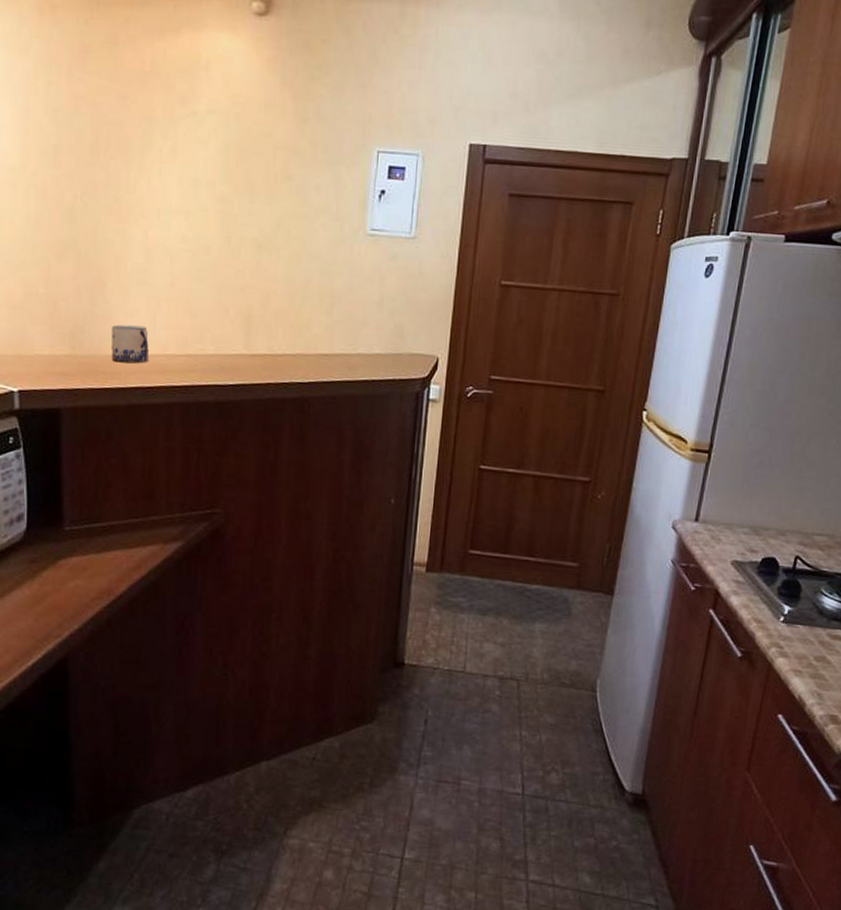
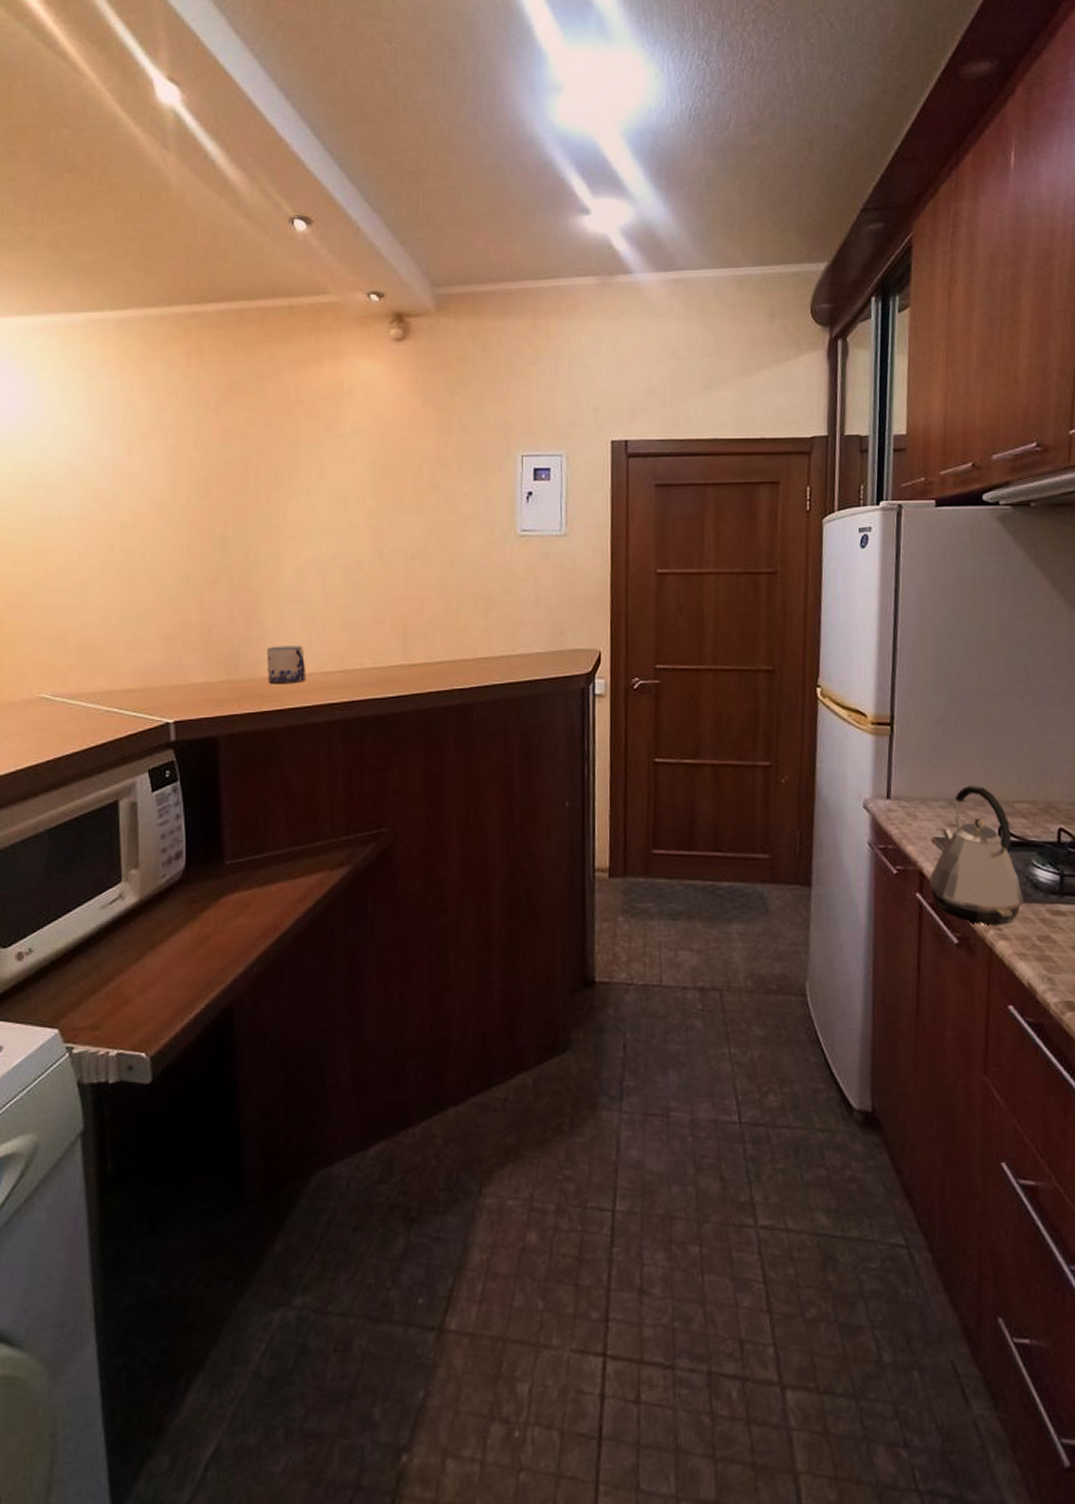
kettle: none [723,515,808,644] -> present [929,785,1024,926]

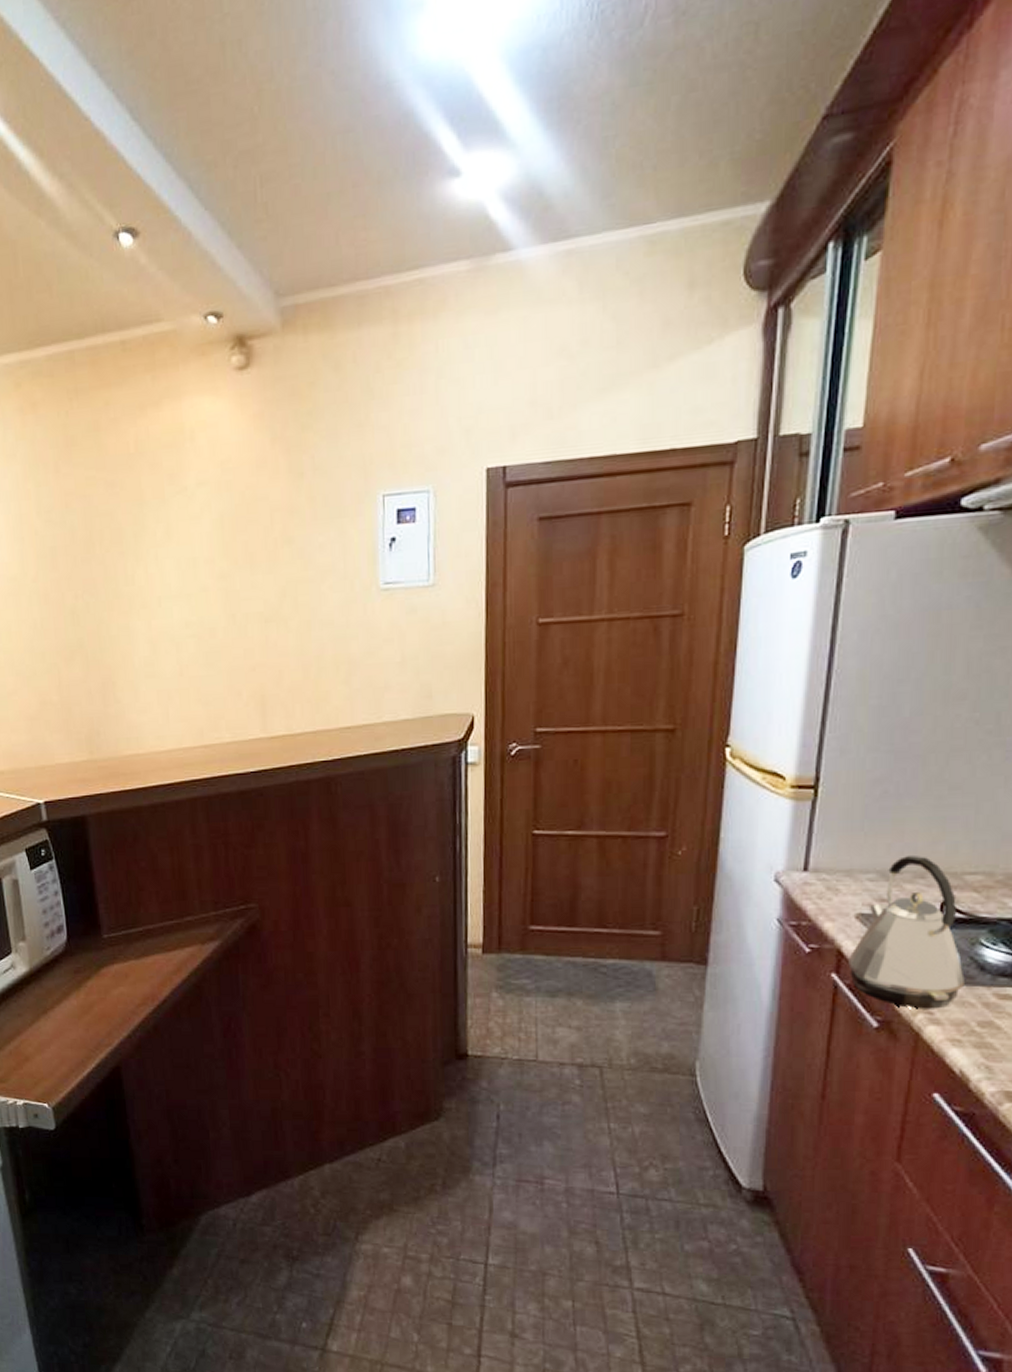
mug: present [266,645,306,684] -> none [125,721,166,762]

